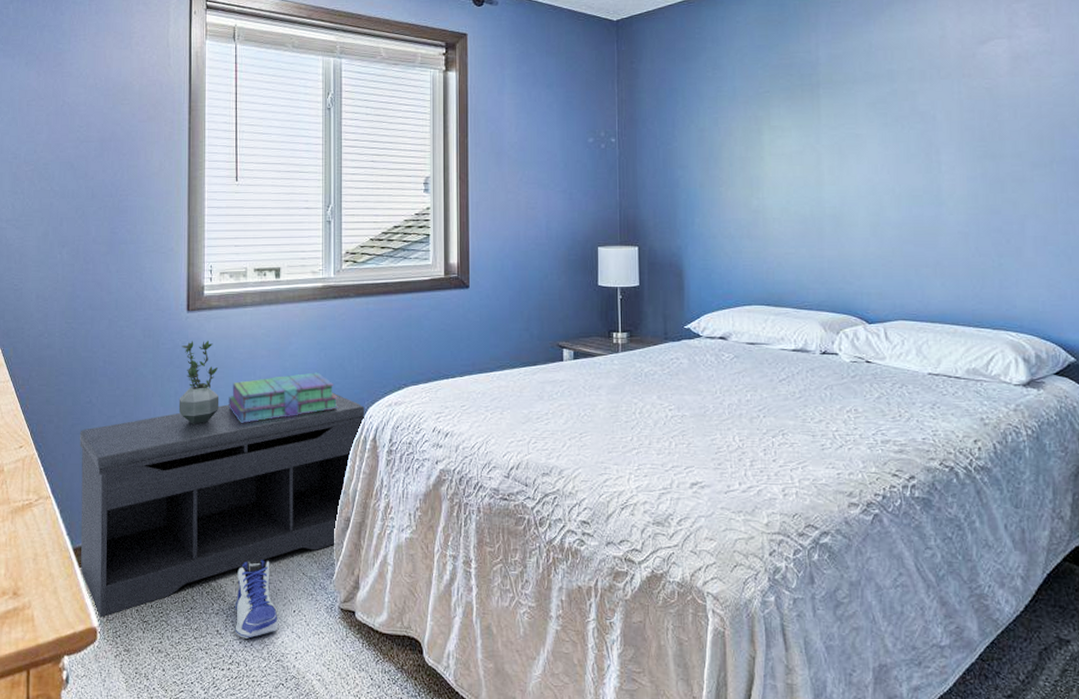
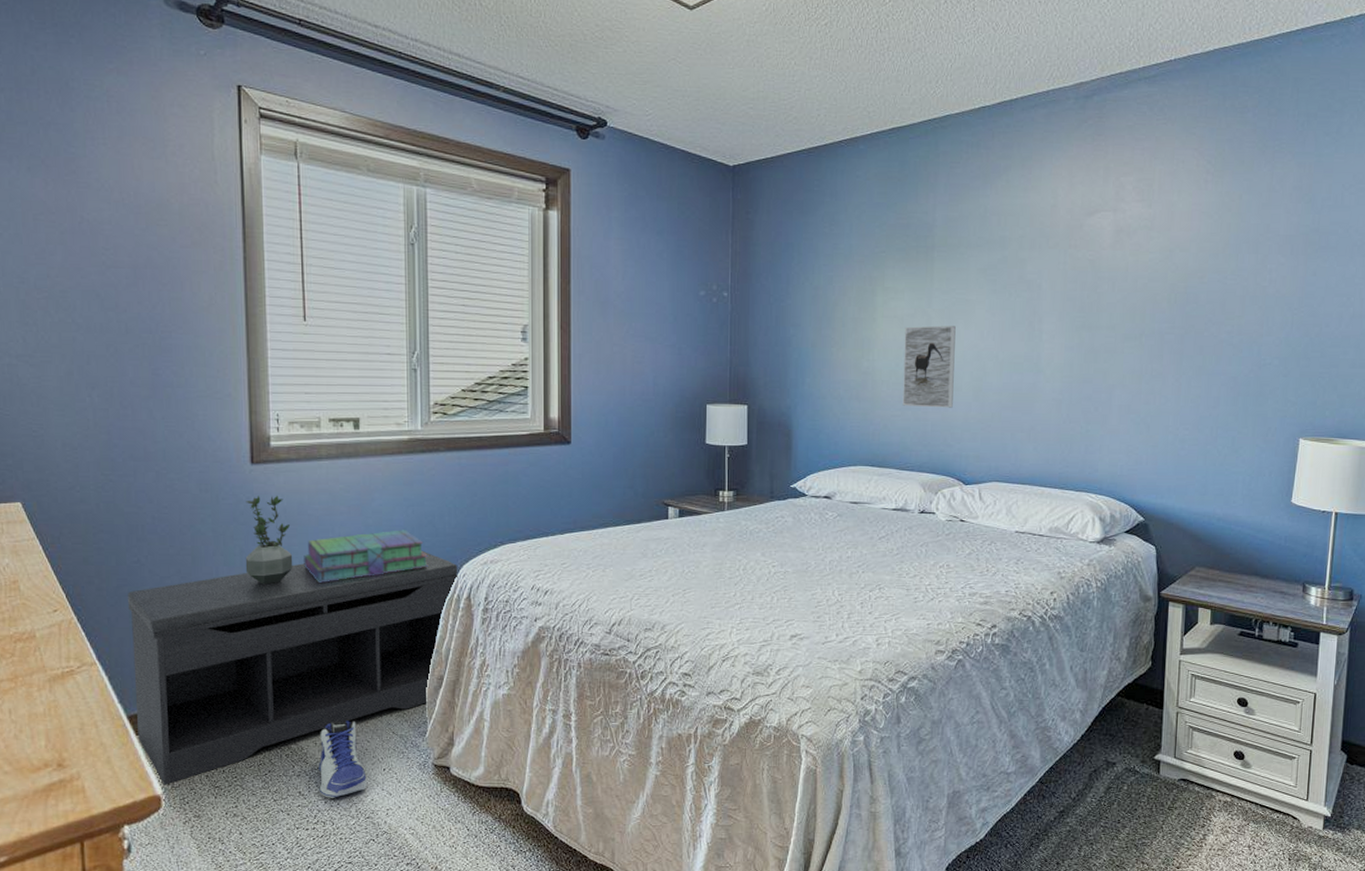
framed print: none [794,161,850,244] -> present [902,325,956,408]

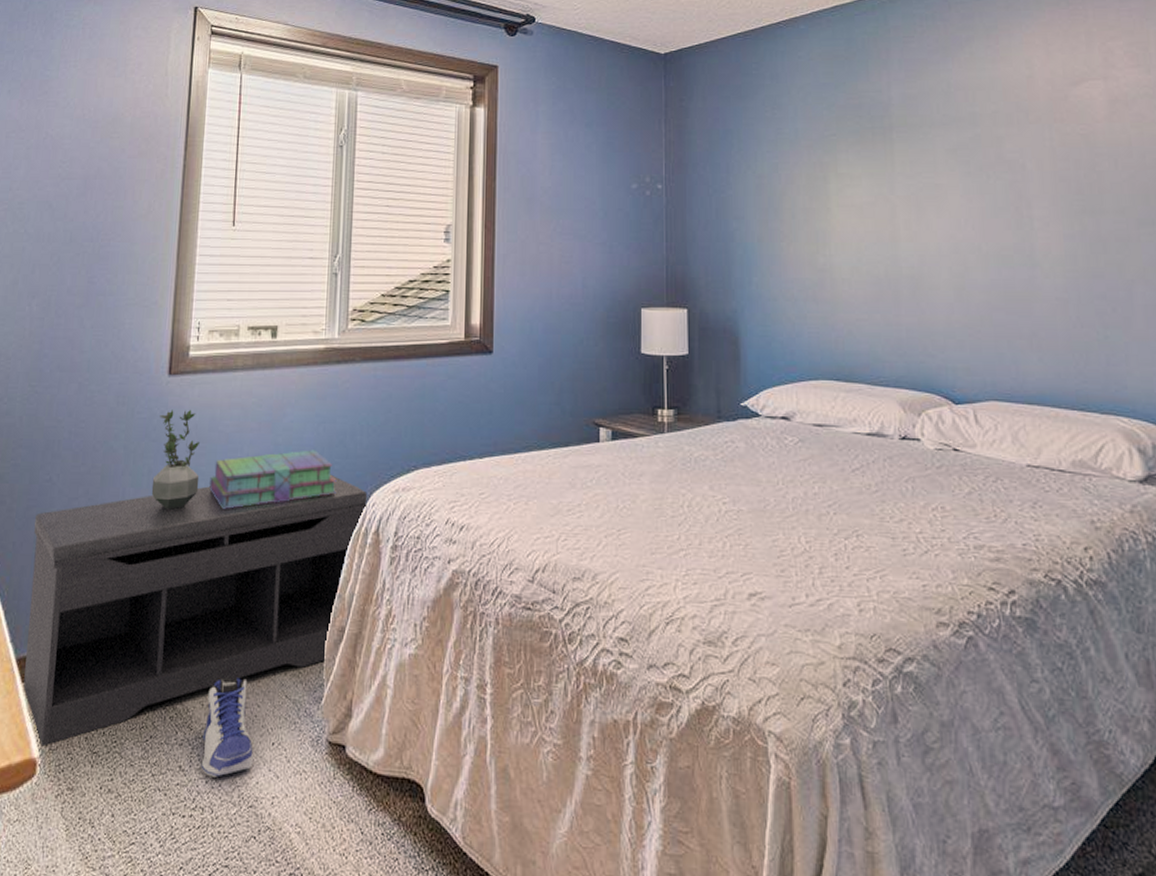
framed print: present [902,325,956,408] -> none [865,214,931,310]

